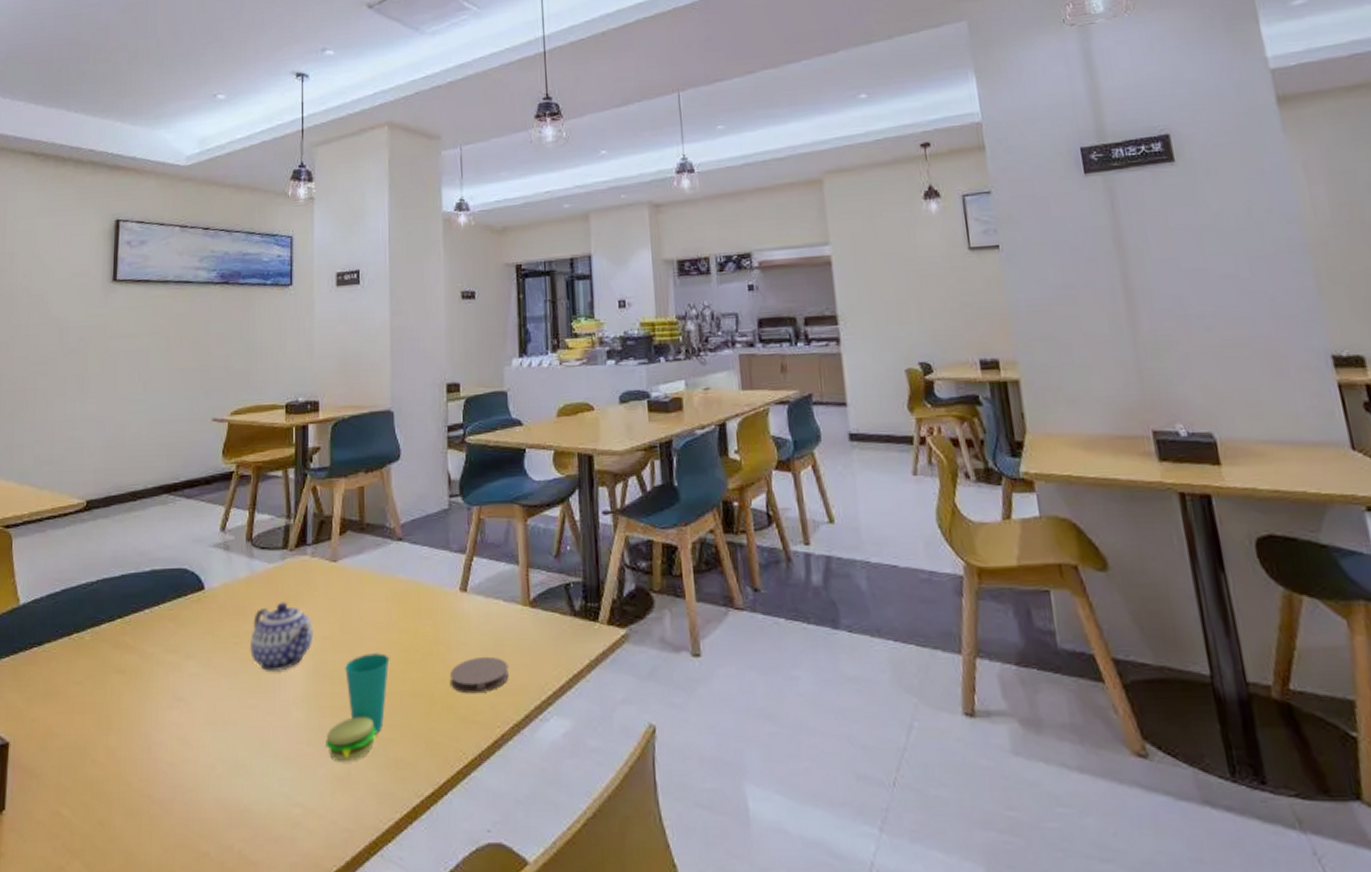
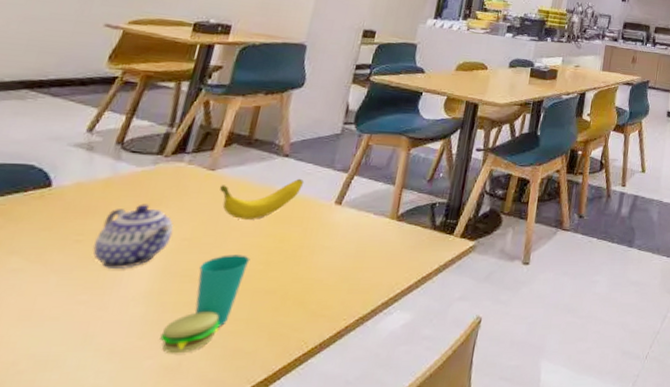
banana: none [346,564,424,614] -> present [220,178,305,219]
coaster: present [450,656,509,694] -> none [306,260,366,292]

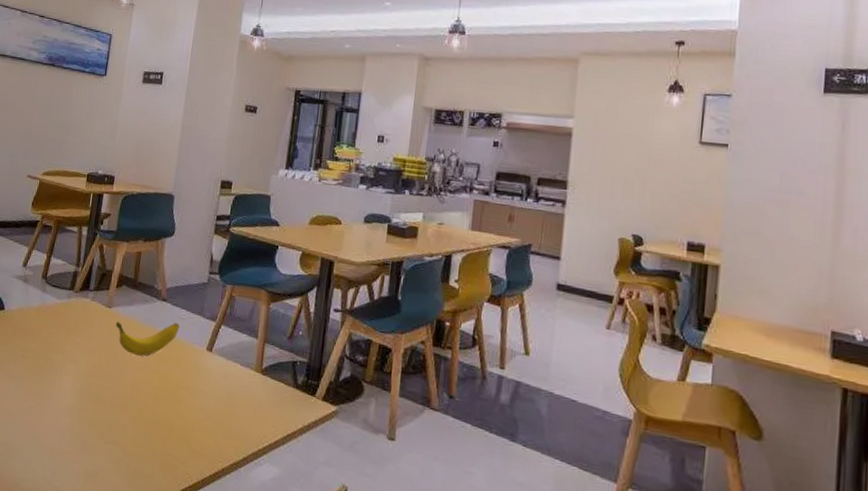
teapot: present [93,204,174,270] -> none [34,331,86,385]
cup: present [159,254,250,354] -> none [83,384,143,465]

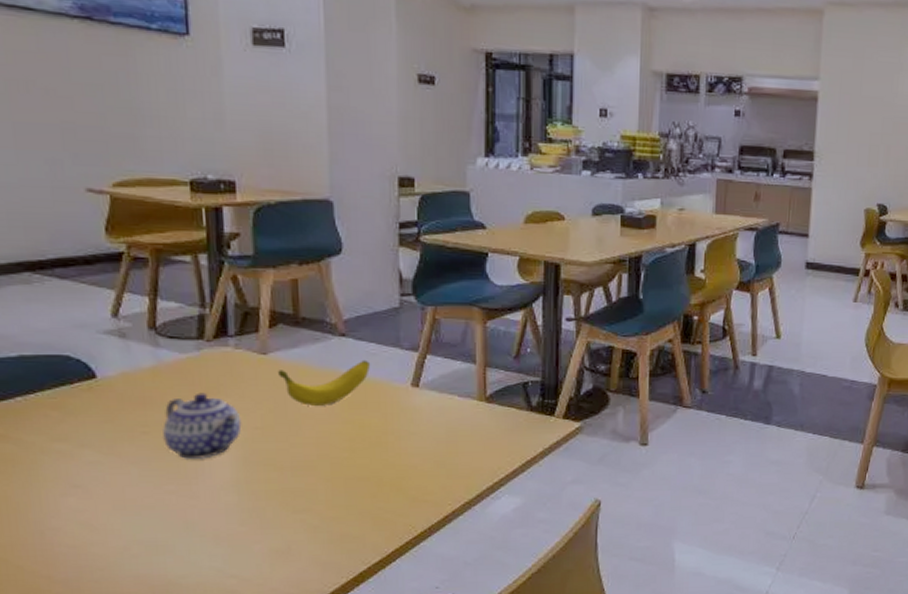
teapot: none [34,331,86,385] -> present [163,392,242,460]

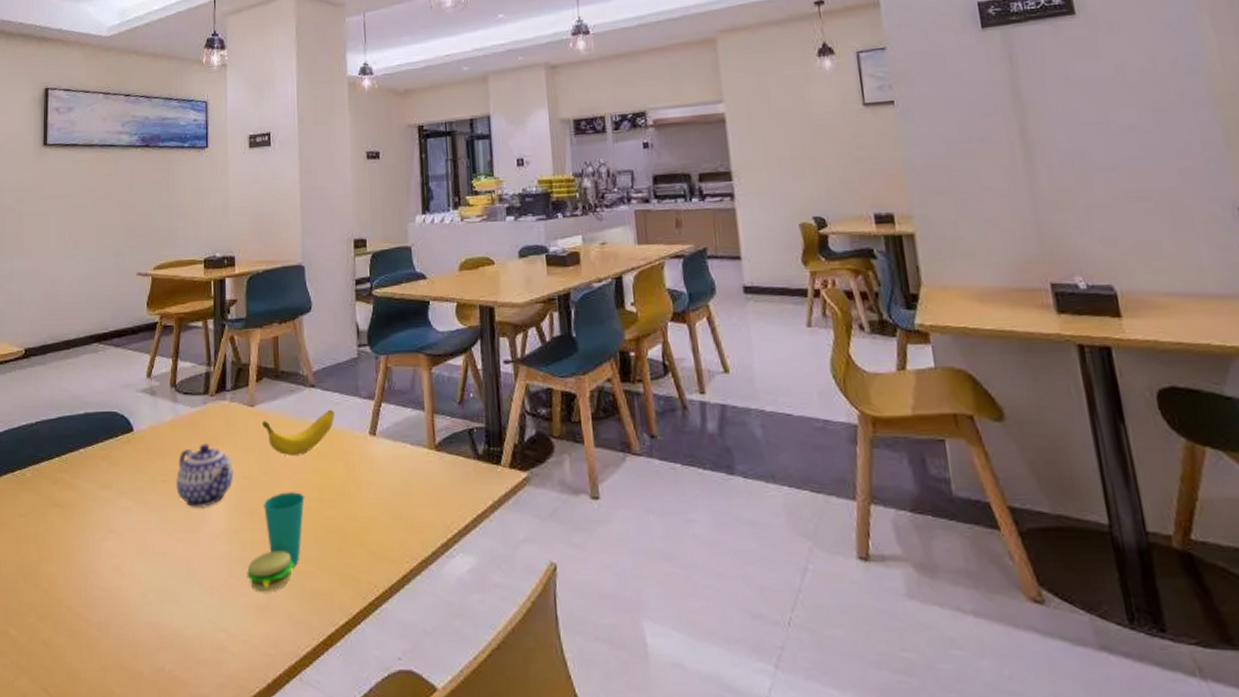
cup: none [261,442,333,539] -> present [247,492,305,593]

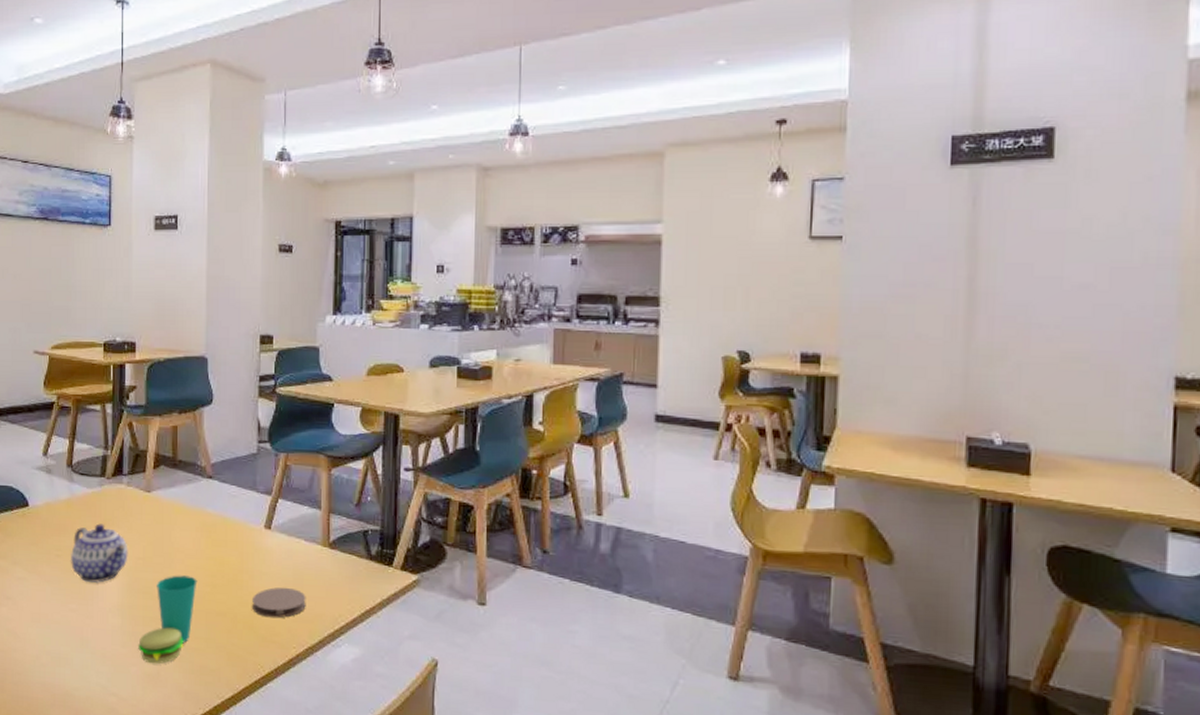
banana: present [263,409,335,455] -> none [158,501,232,542]
coaster: none [362,496,417,531] -> present [252,587,306,619]

